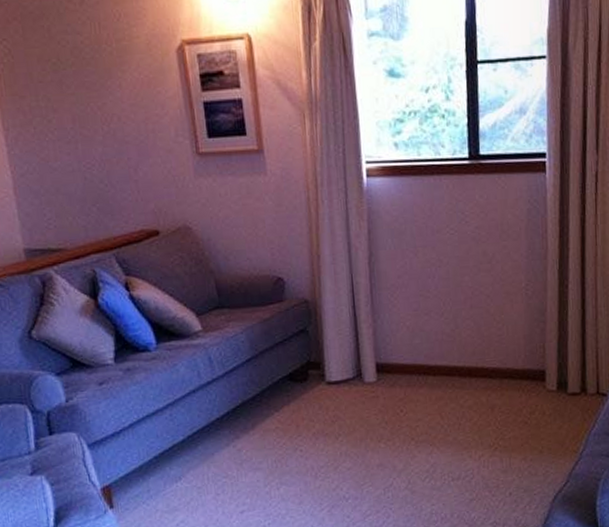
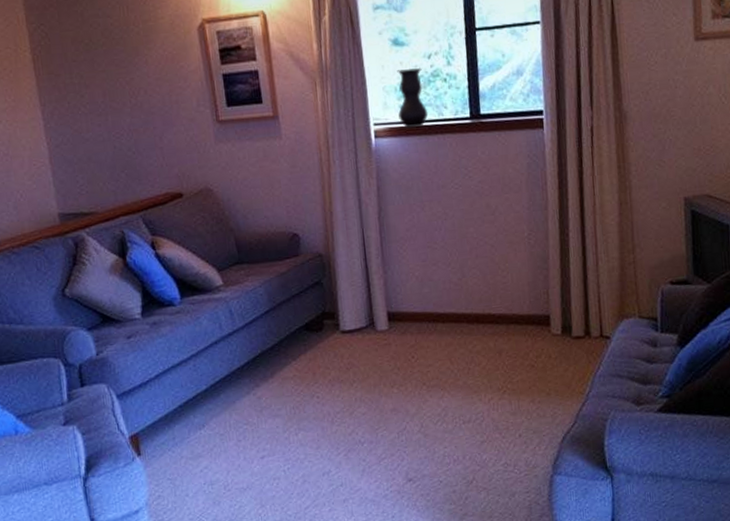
vase: none [392,101,425,168] -> present [397,67,429,129]

